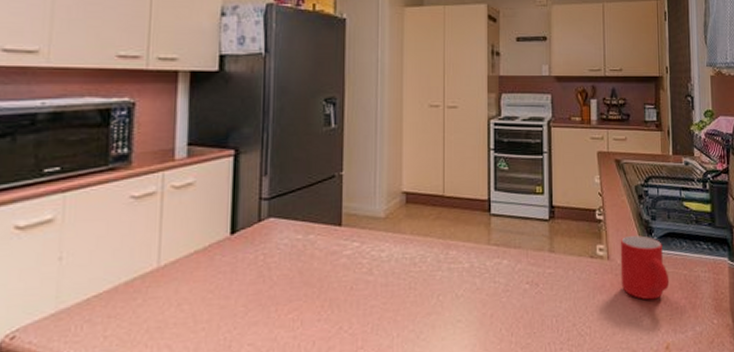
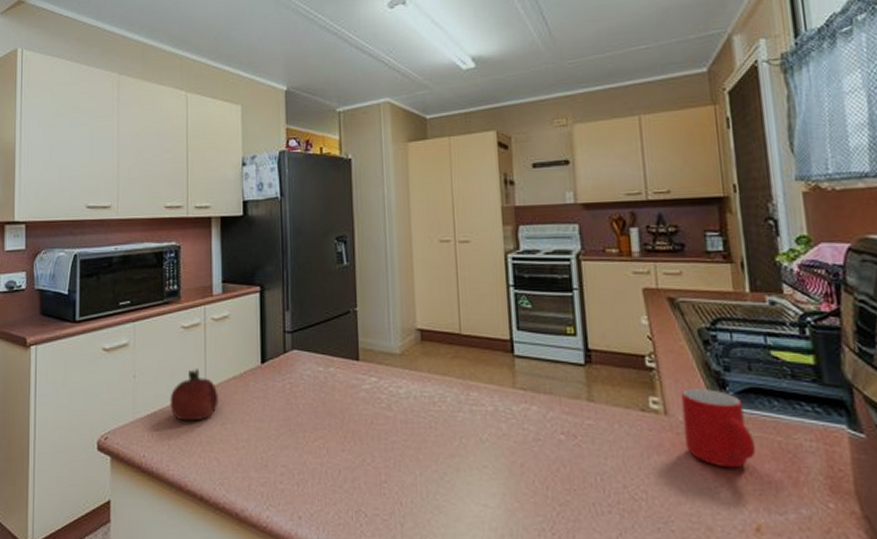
fruit: none [108,245,175,307] -> present [170,369,219,421]

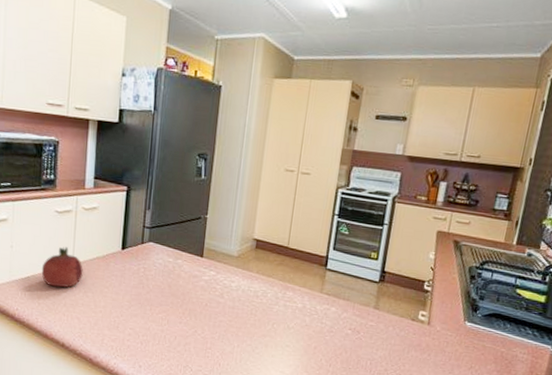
mug: present [680,389,756,468] -> none [436,308,486,366]

